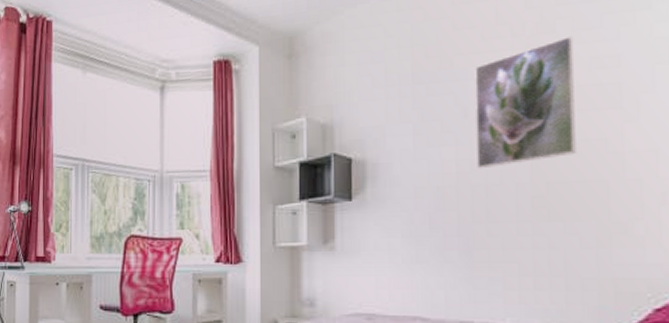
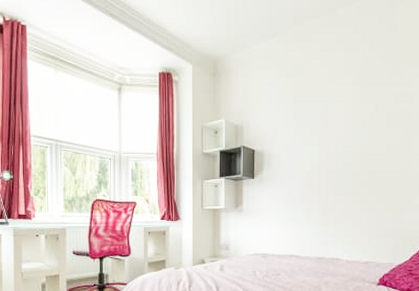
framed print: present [475,37,576,169] -> none [331,80,388,161]

